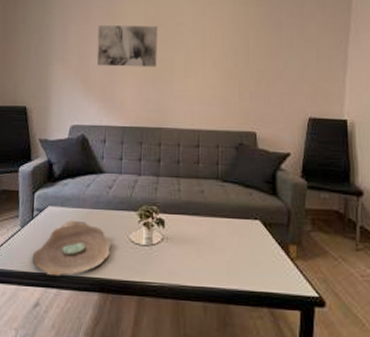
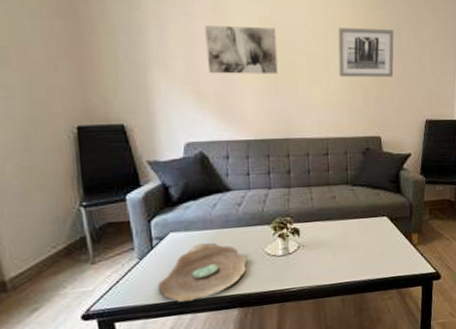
wall art: none [214,25,274,73] -> present [338,28,394,78]

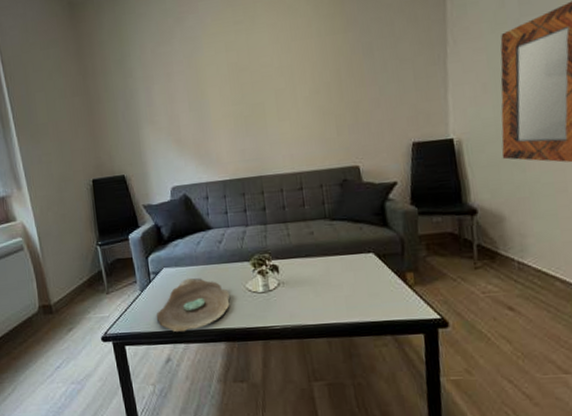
wall art: present [205,26,278,74] -> none [182,72,248,123]
wall art: present [338,28,394,78] -> none [303,50,369,109]

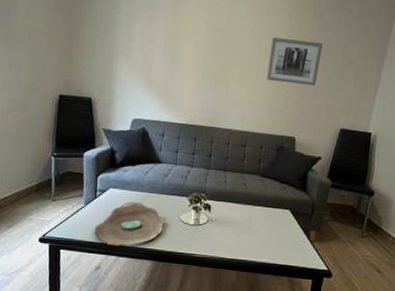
wall art: none [303,50,369,109] -> present [266,37,323,86]

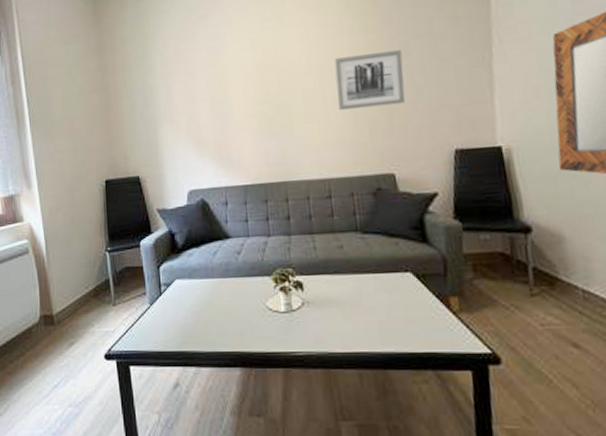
decorative bowl: present [94,201,164,247] -> none [165,291,248,354]

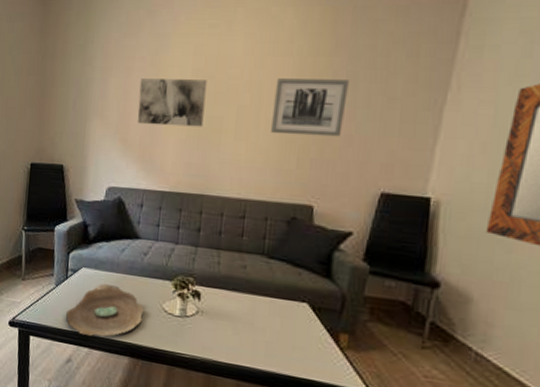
decorative bowl: none [165,291,248,354] -> present [65,283,144,337]
wall art: none [204,70,273,123] -> present [137,78,207,127]

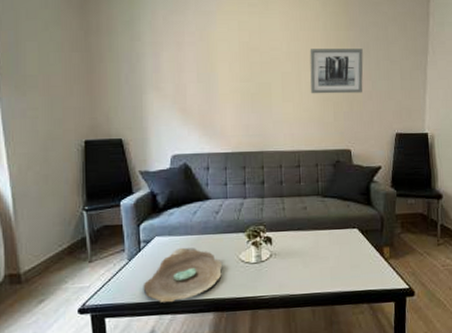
wall art: present [137,78,207,127] -> none [192,52,255,94]

